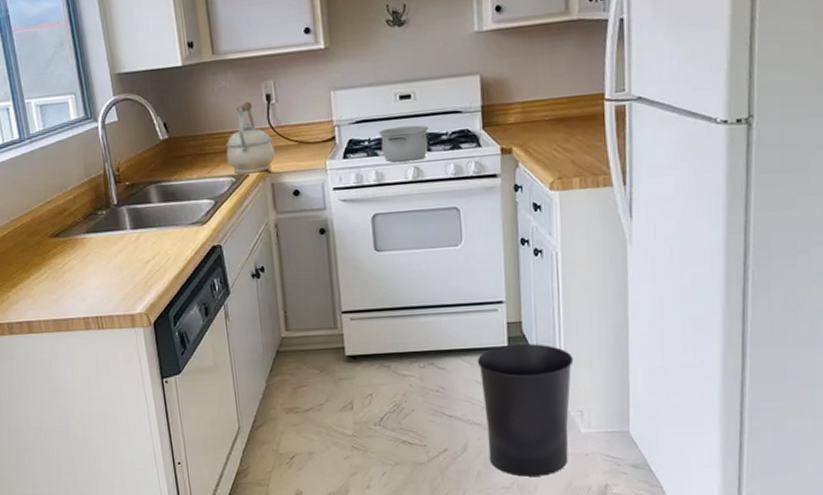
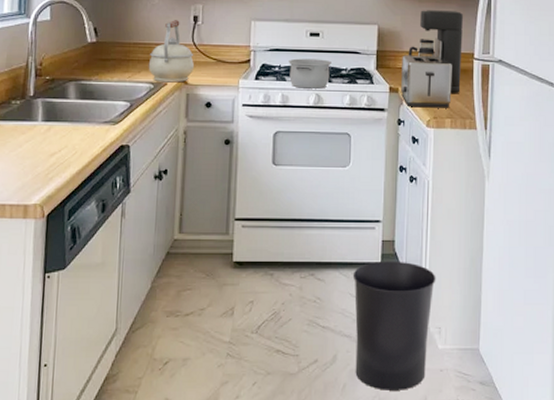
toaster: none [513,102,579,170] -> present [401,55,452,108]
coffee maker: none [520,42,590,148] -> present [408,10,464,94]

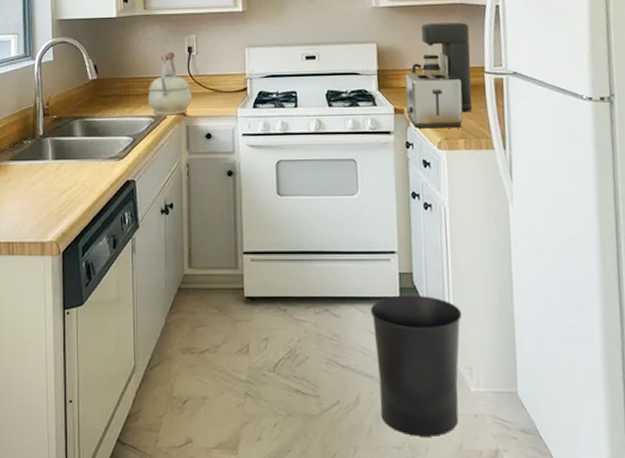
cooking pot: present [289,58,331,89] -> none [286,82,330,114]

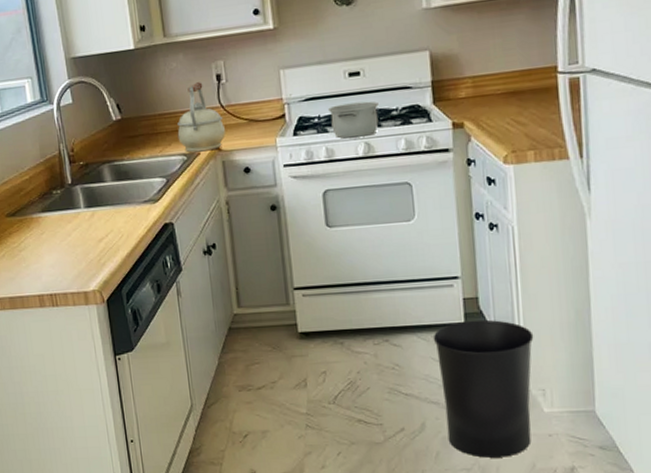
cooking pot: none [286,82,330,114] -> present [328,101,379,139]
toaster: present [405,71,463,129] -> none [464,75,533,144]
coffee maker: present [411,22,473,112] -> none [471,16,544,121]

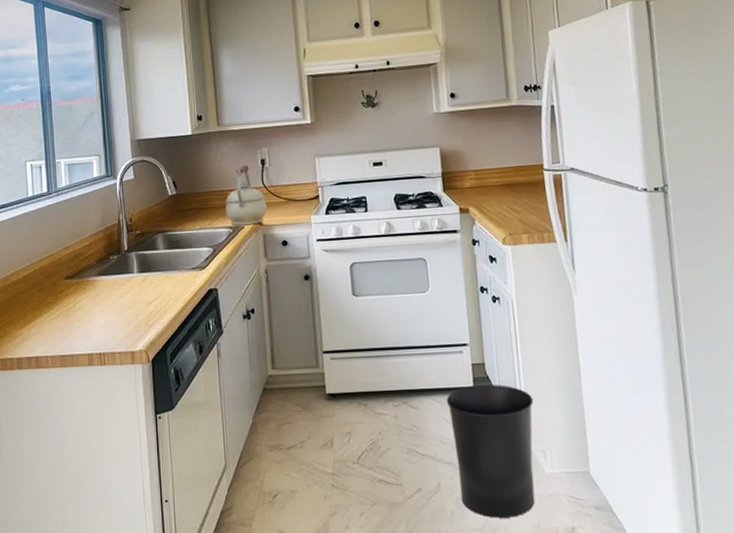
cooking pot: present [328,101,379,139] -> none [356,187,398,218]

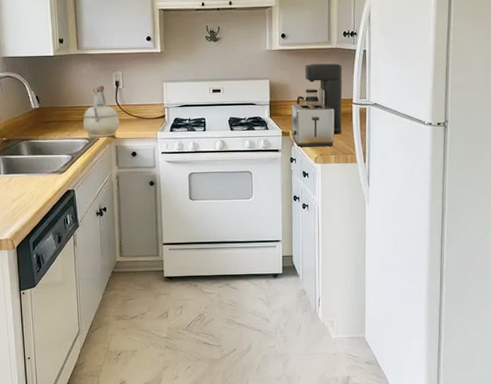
waste bin: present [446,384,536,518] -> none [260,271,328,370]
toaster: none [468,171,525,227] -> present [291,103,335,148]
coffee maker: none [474,123,534,209] -> present [296,63,343,135]

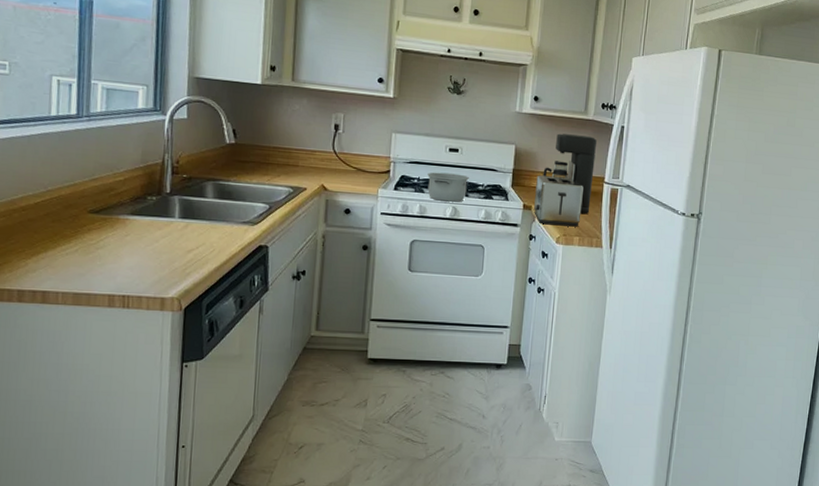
kettle: present [82,86,120,138] -> none [287,127,335,189]
cooking pot: none [197,111,232,137] -> present [427,172,469,202]

